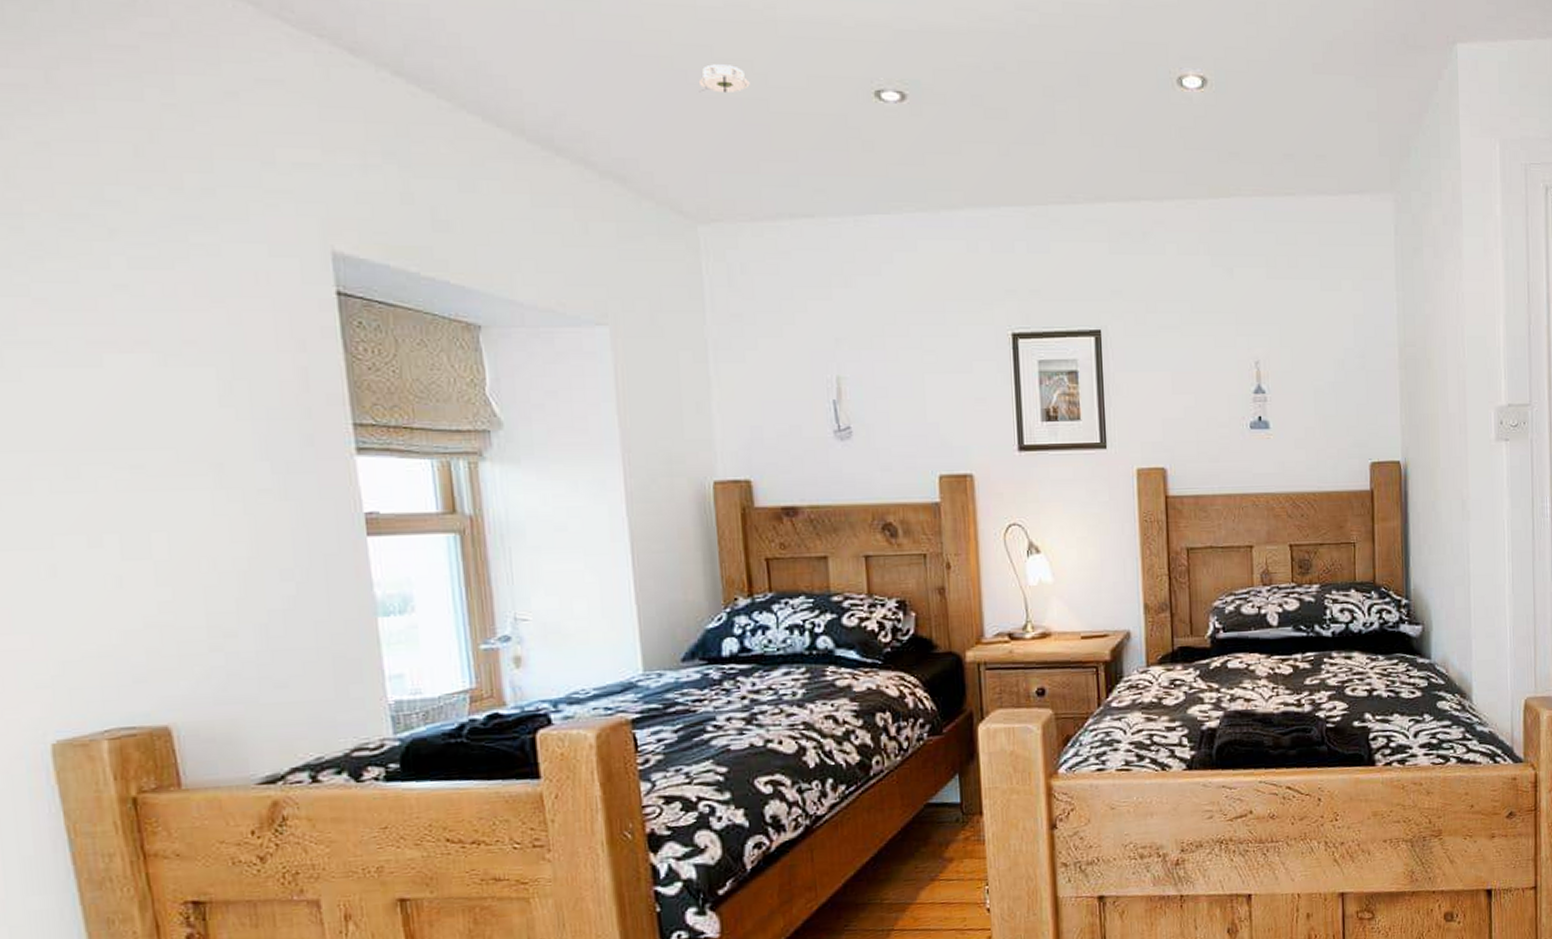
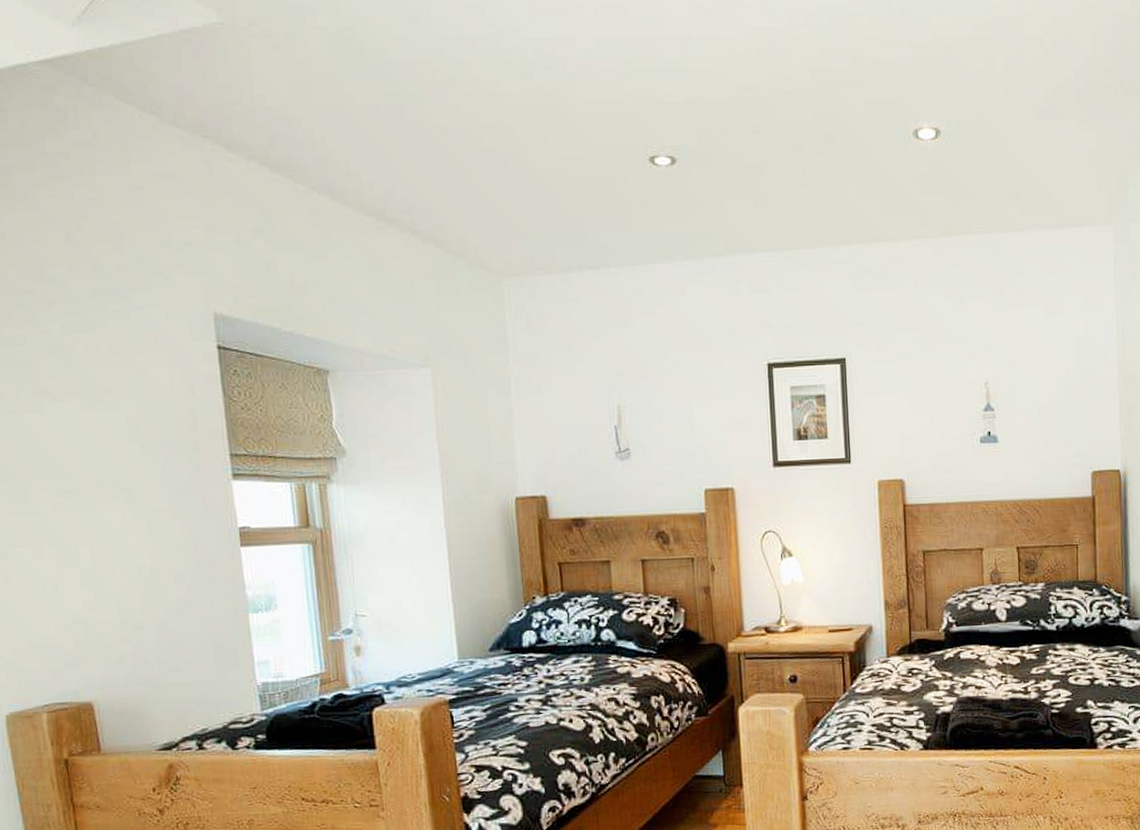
smoke detector: present [698,64,750,94] -> none [502,142,545,167]

